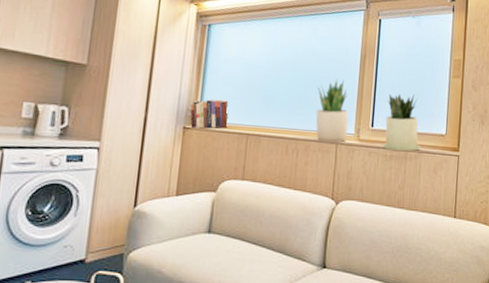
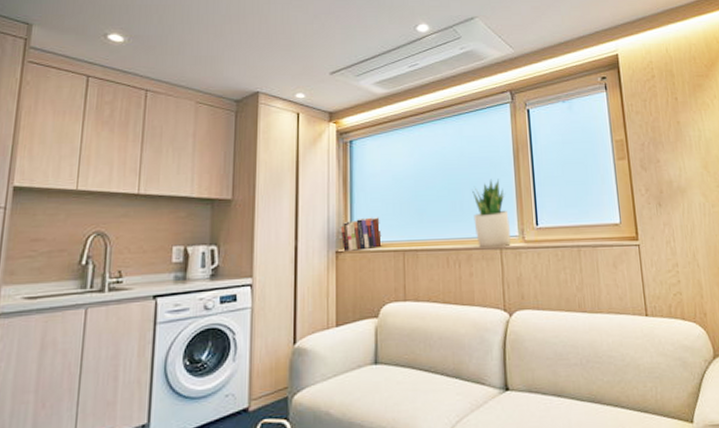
planter: present [382,93,421,153] -> none [549,184,594,249]

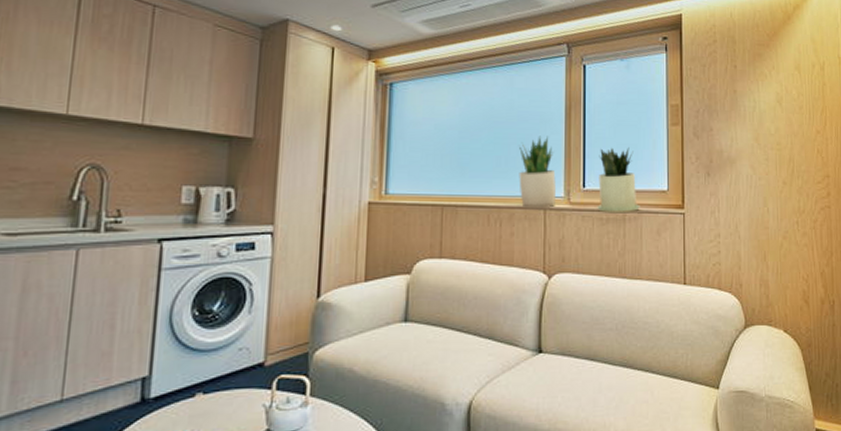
books: present [340,217,382,253] -> none [374,167,420,204]
planter: none [549,184,594,249] -> present [597,147,640,214]

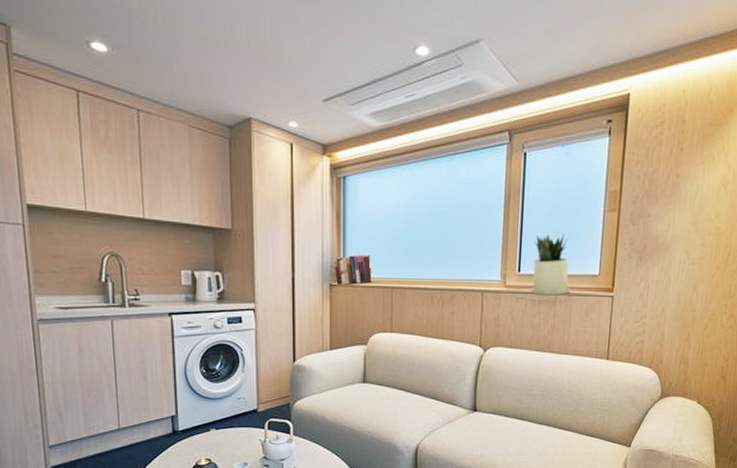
books: none [374,167,420,204] -> present [333,254,372,286]
planter: present [519,136,556,209] -> none [459,224,493,292]

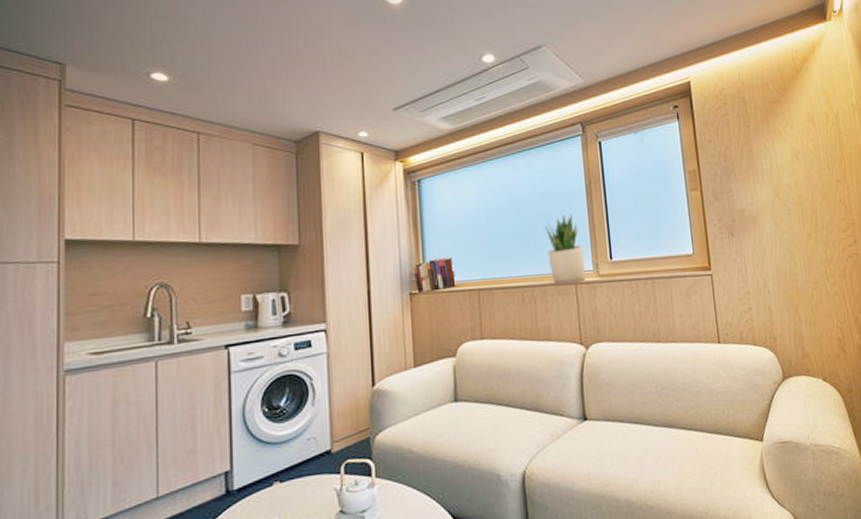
planter: none [459,224,493,292] -> present [545,214,585,286]
planter: present [530,234,571,296] -> none [622,217,668,282]

